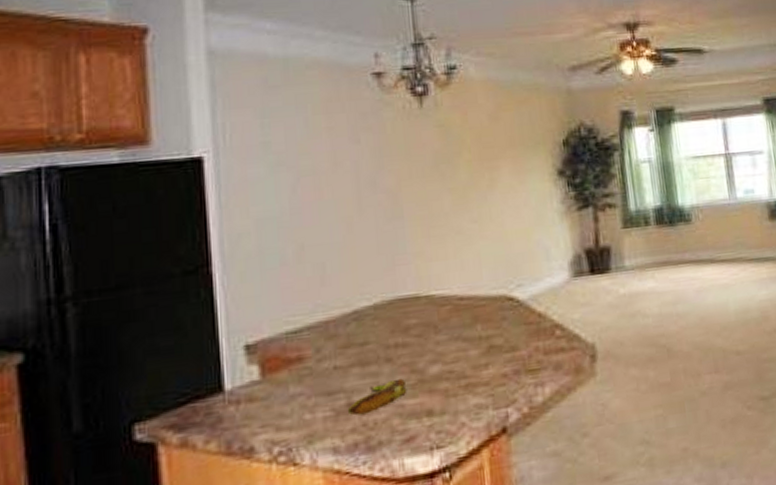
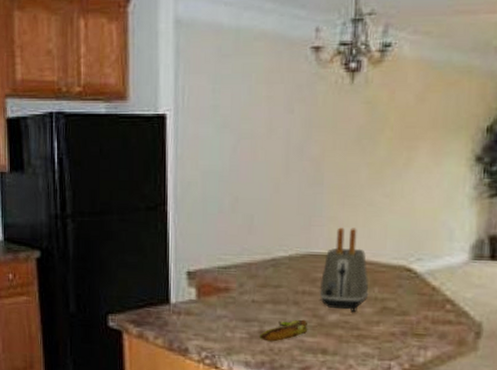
toaster: none [414,261,472,359] -> present [319,227,369,313]

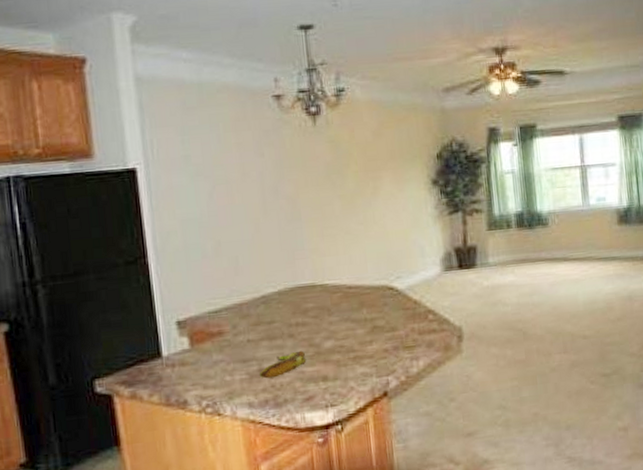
toaster: present [319,227,369,313] -> none [312,256,359,336]

